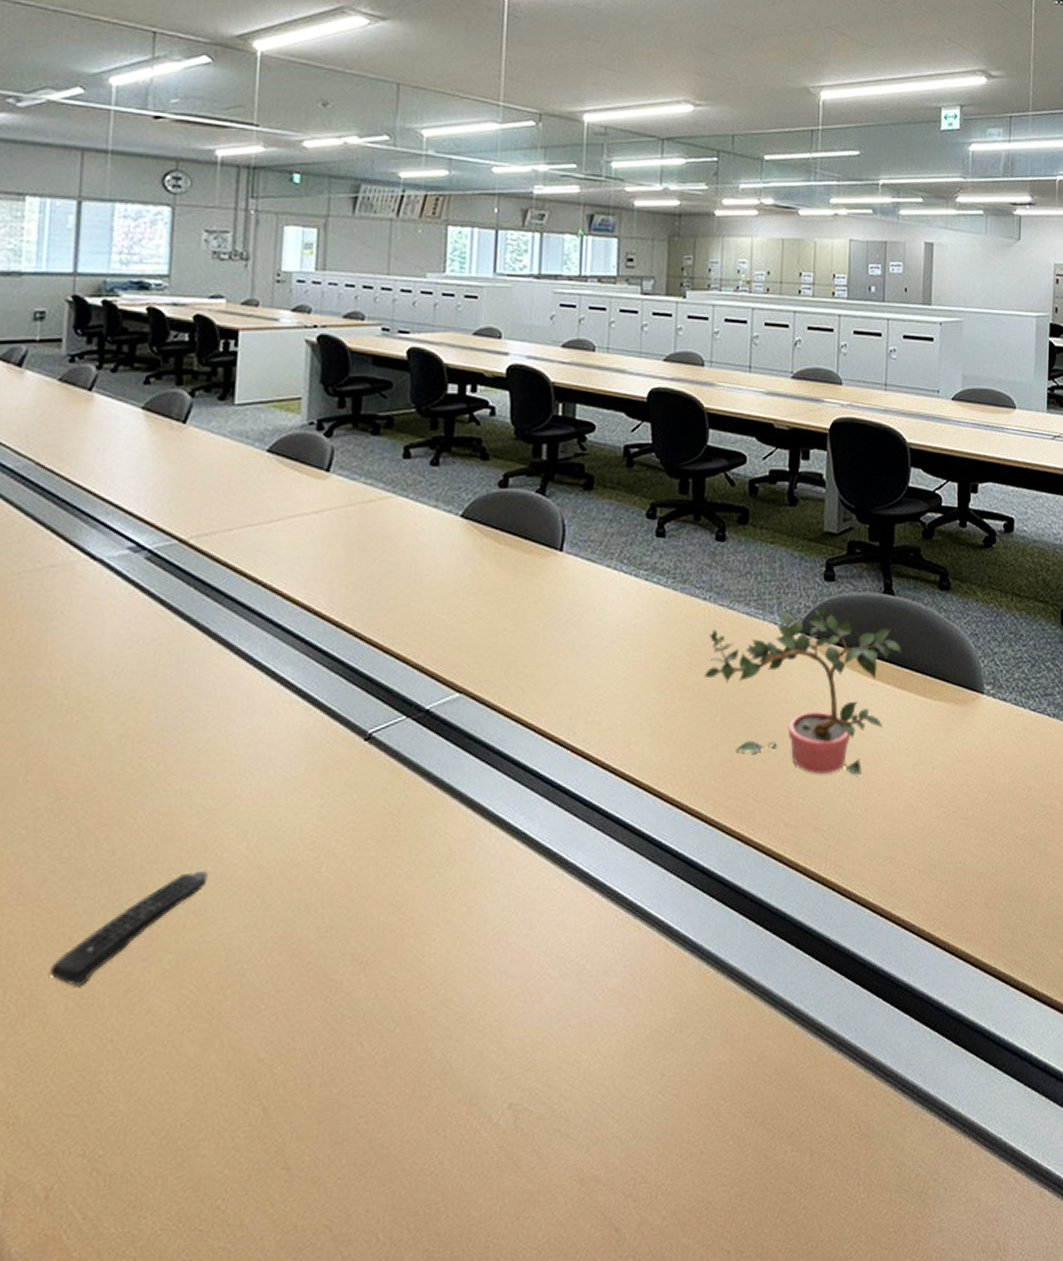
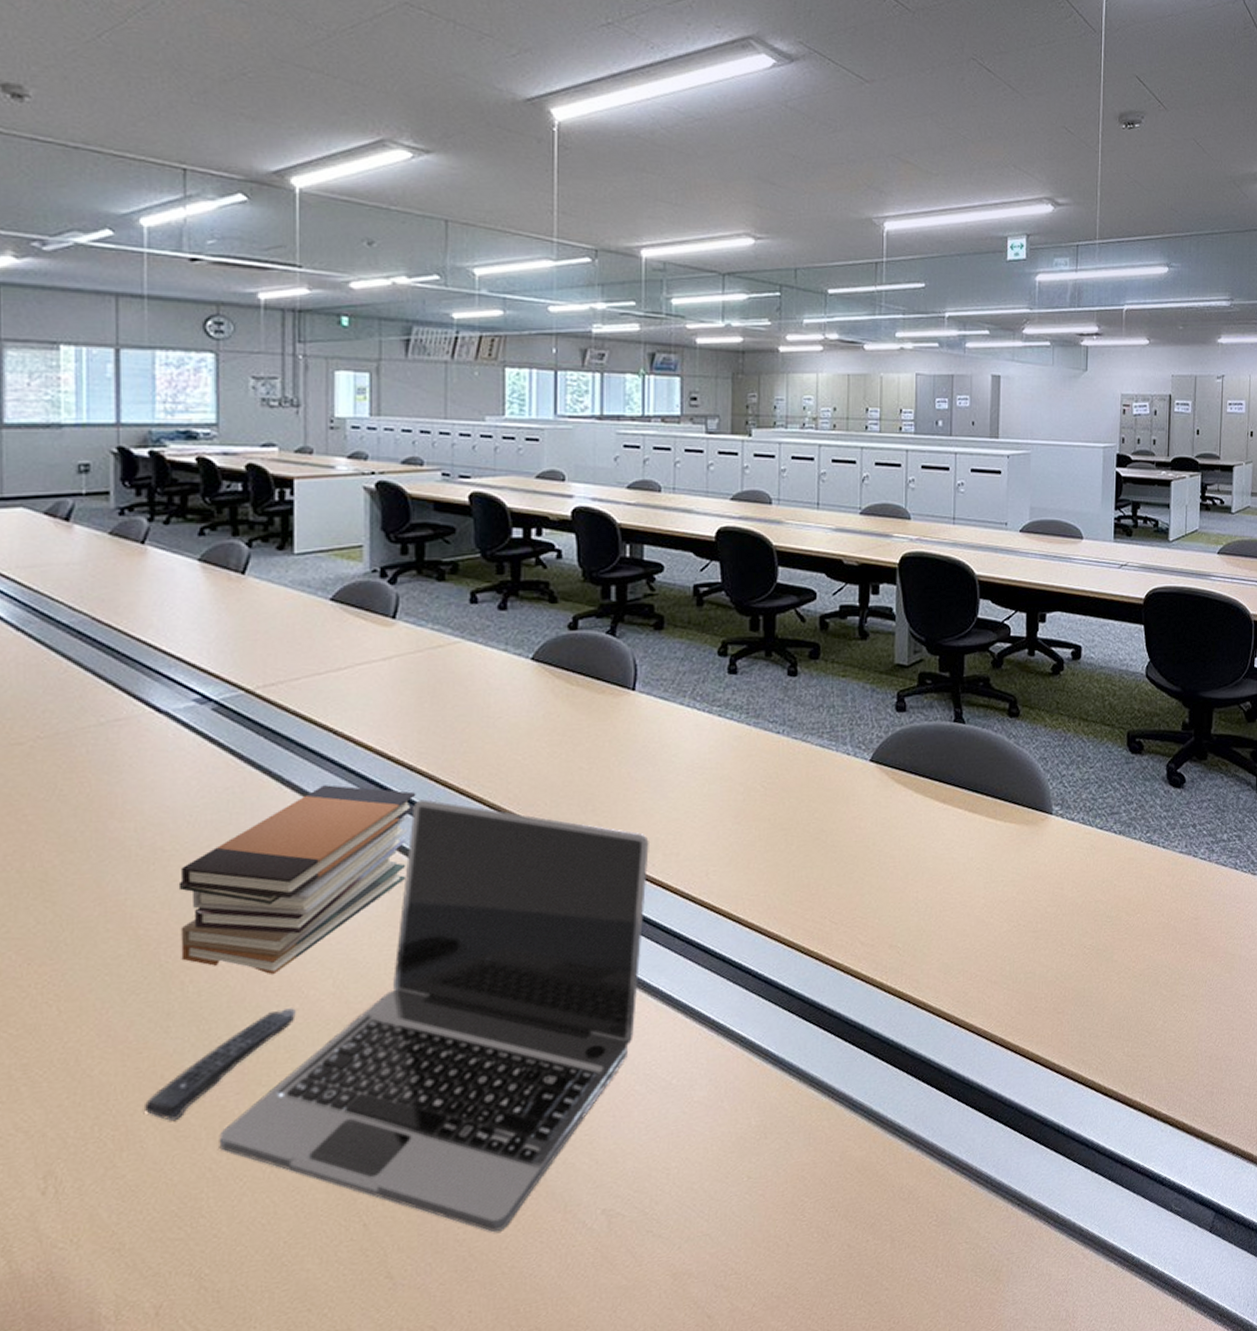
book stack: none [97,639,341,835] -> present [178,785,416,975]
laptop: none [122,657,571,1123] -> present [219,799,649,1232]
potted plant: present [703,608,902,775] -> none [778,738,973,895]

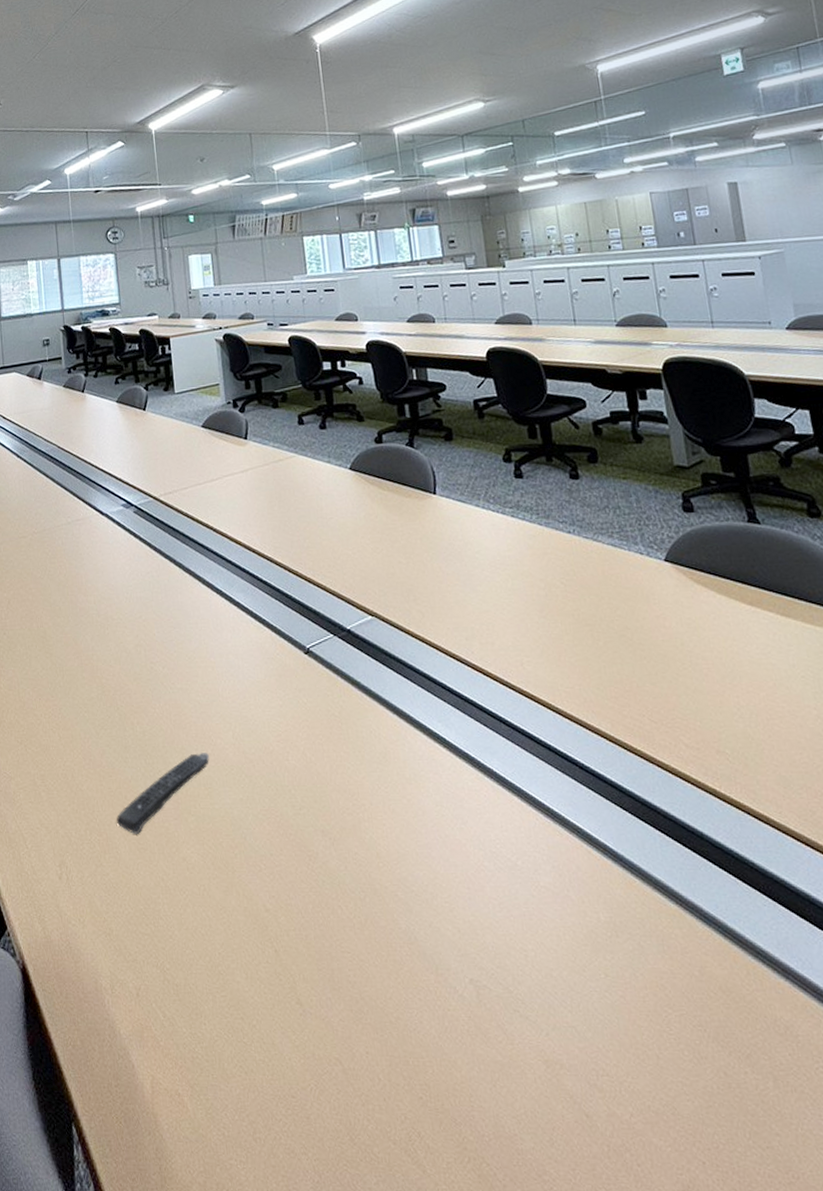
book stack: present [178,785,416,975] -> none [124,572,276,724]
laptop: present [219,799,649,1232] -> none [166,586,477,980]

